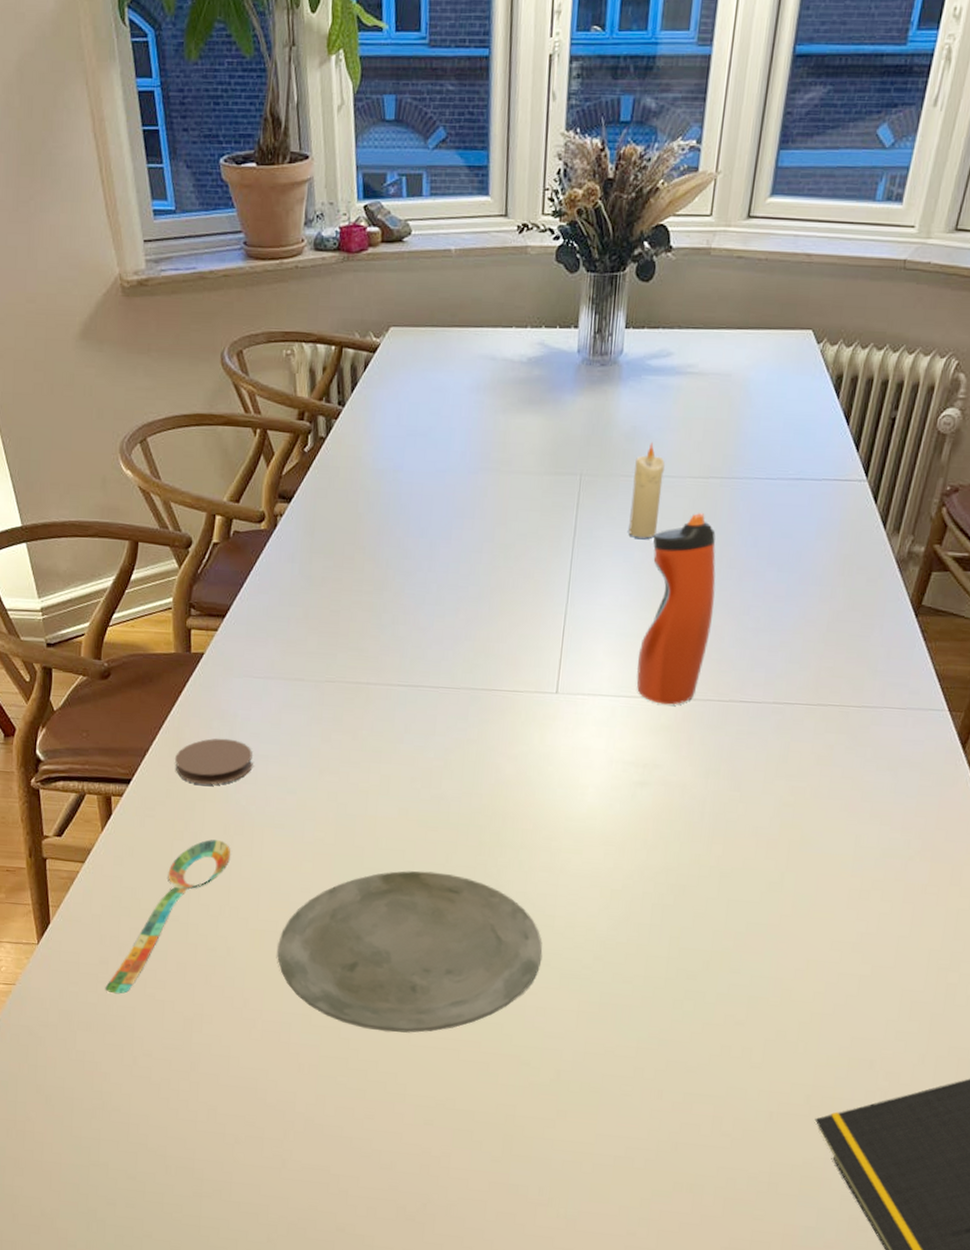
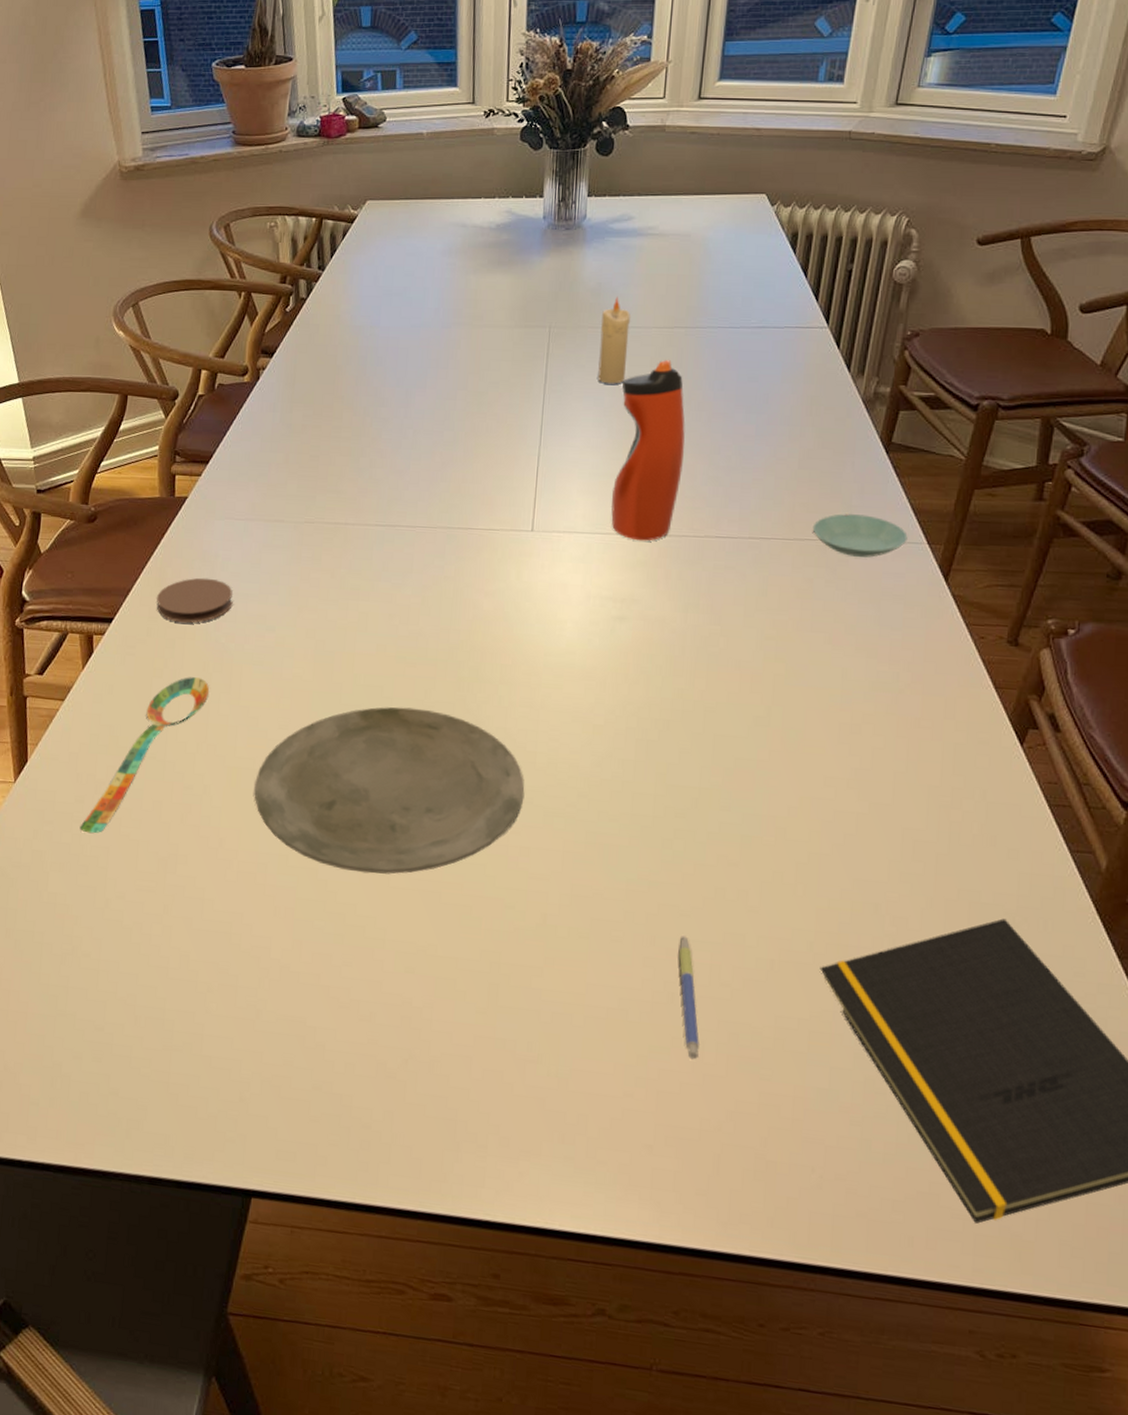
pen: none [683,1090,699,1202] -> present [678,936,699,1060]
saucer: none [836,679,930,724] -> present [812,514,908,558]

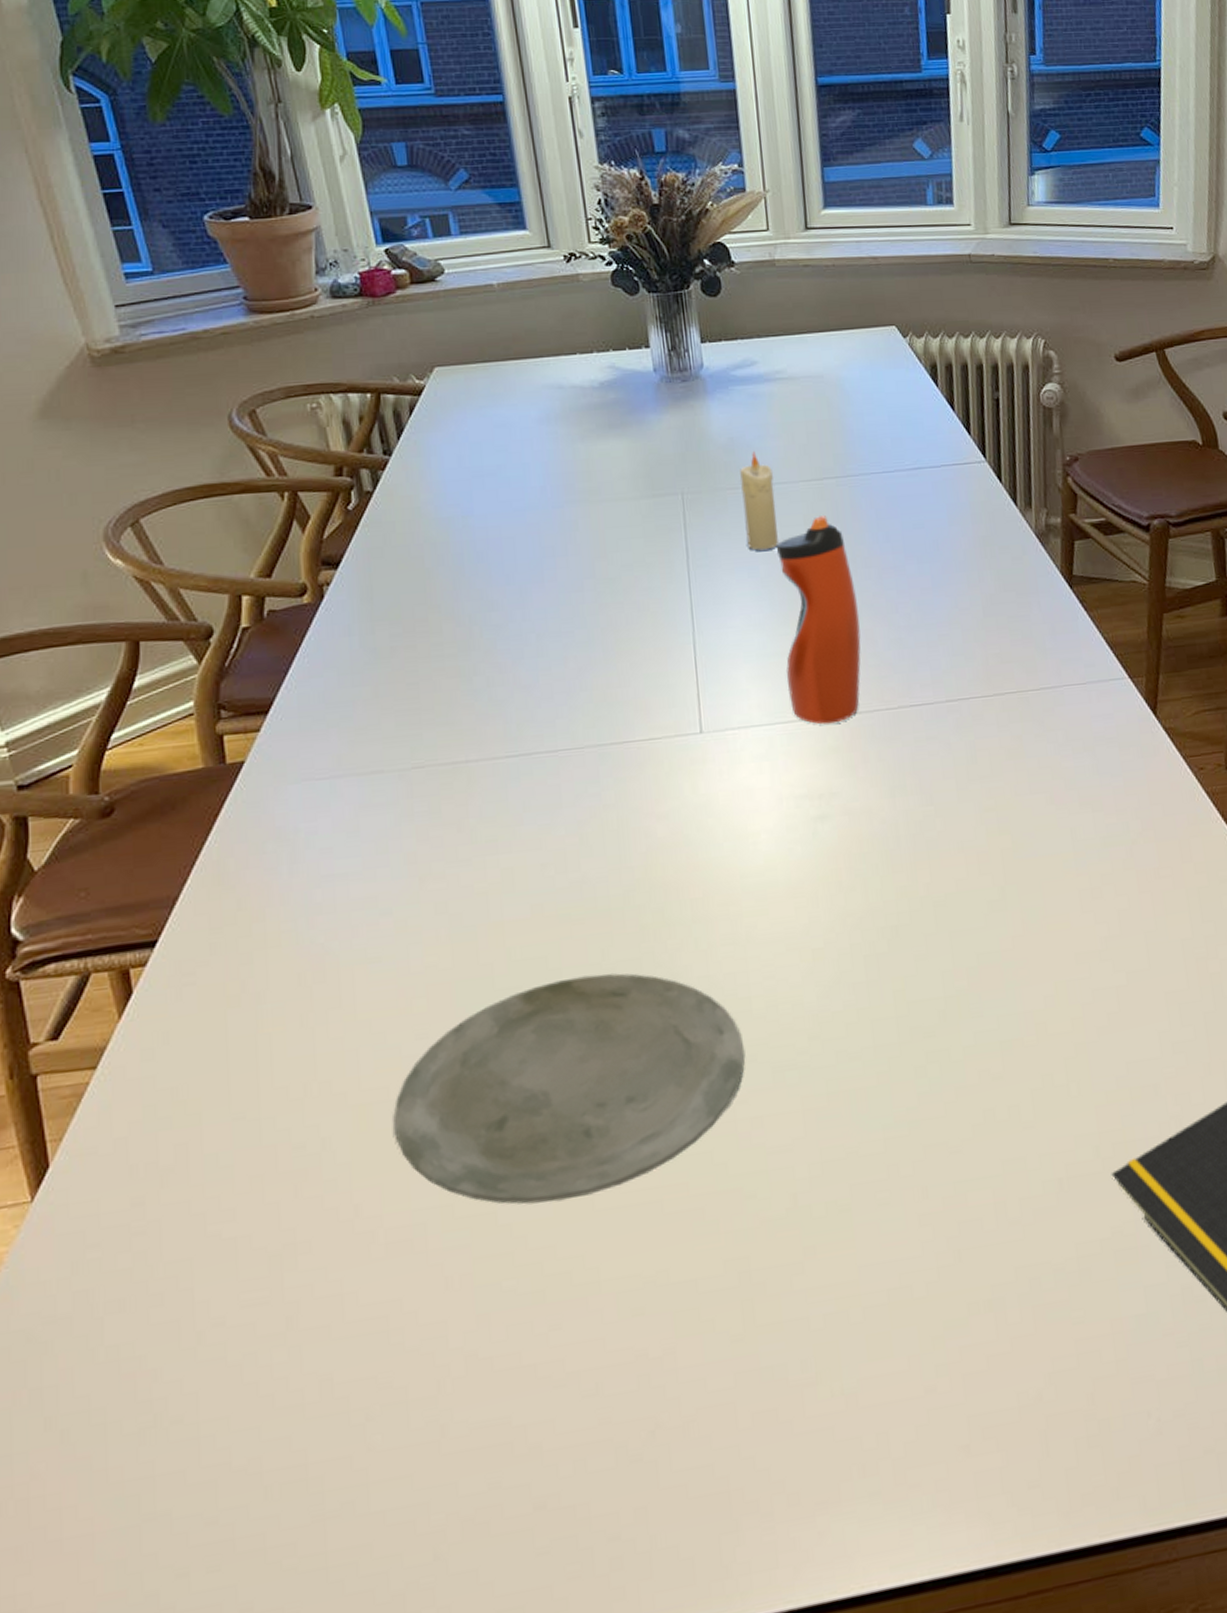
spoon: present [79,677,209,834] -> none [143,995,311,1247]
coaster: present [156,577,233,623] -> none [216,861,329,929]
pen: present [678,936,699,1060] -> none [956,1177,1001,1324]
saucer: present [812,514,908,558] -> none [1010,656,1109,704]

